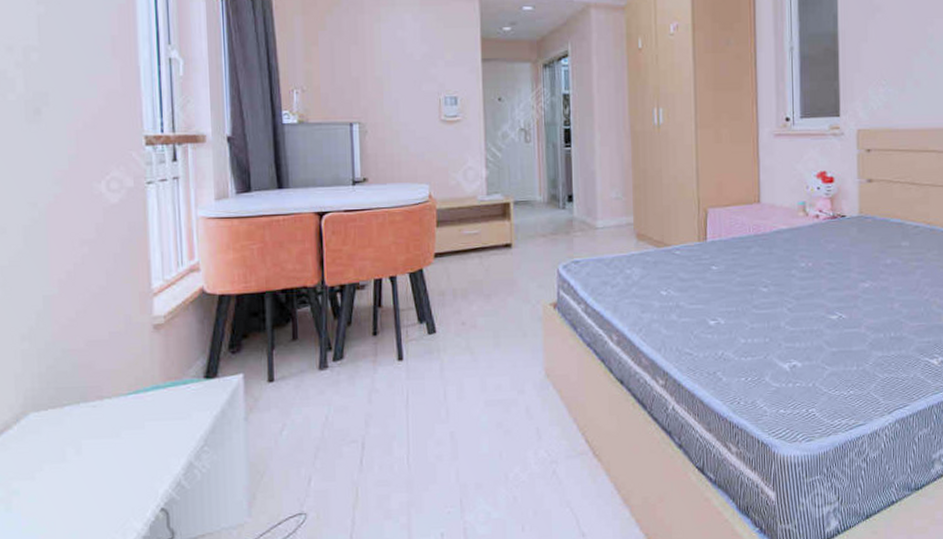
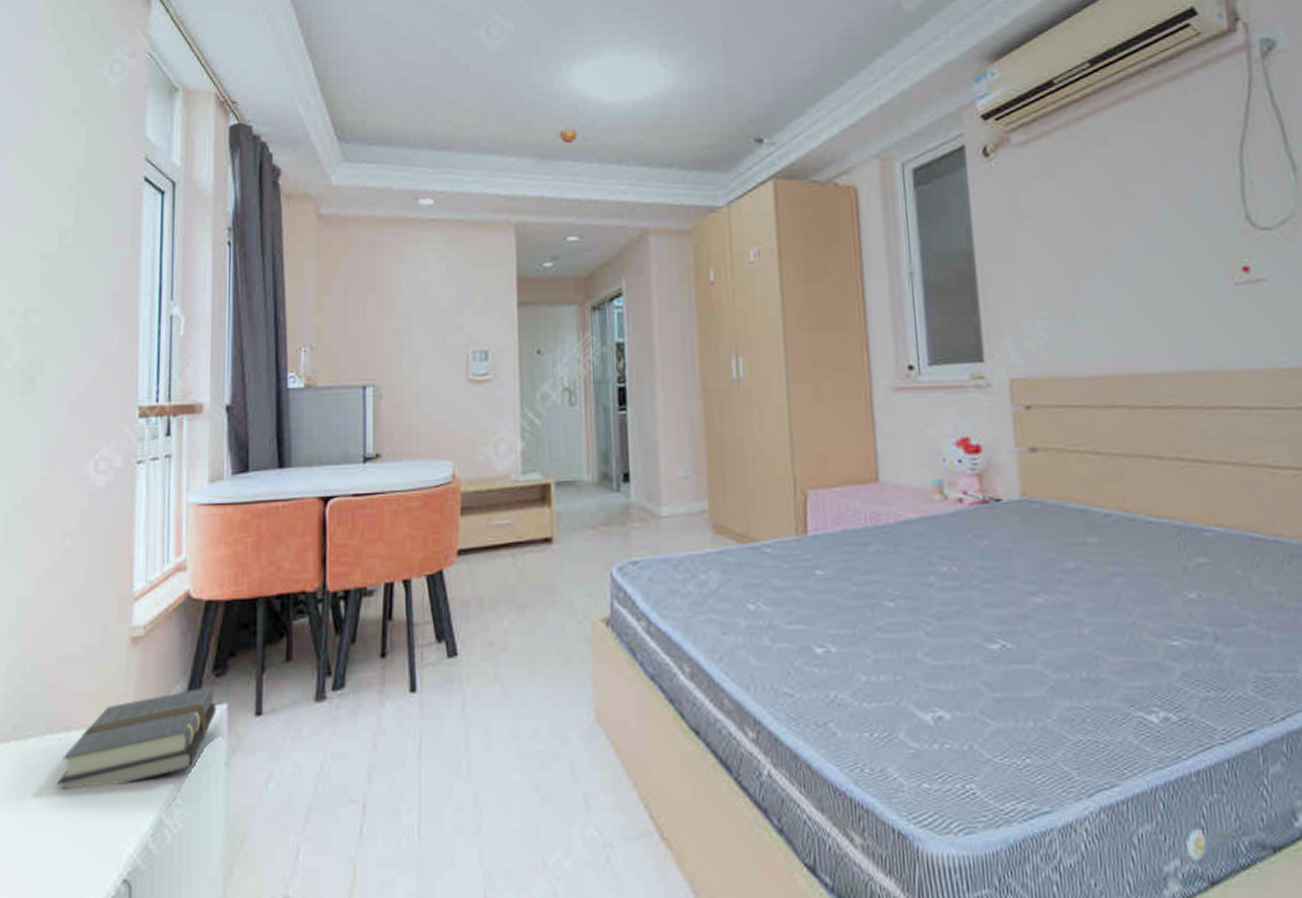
book: none [94,361,234,444] -> present [56,687,217,789]

